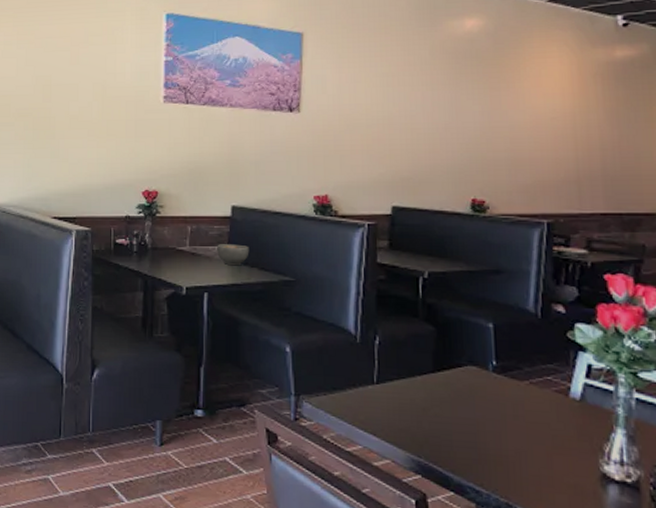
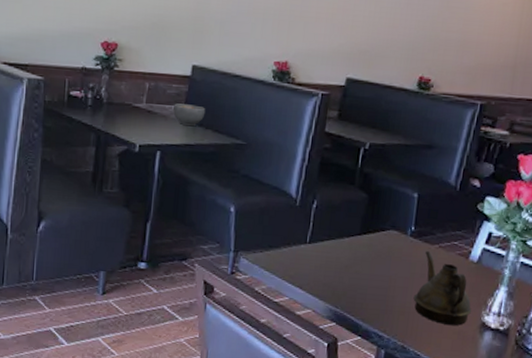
teapot: none [509,387,585,477] -> present [413,250,471,325]

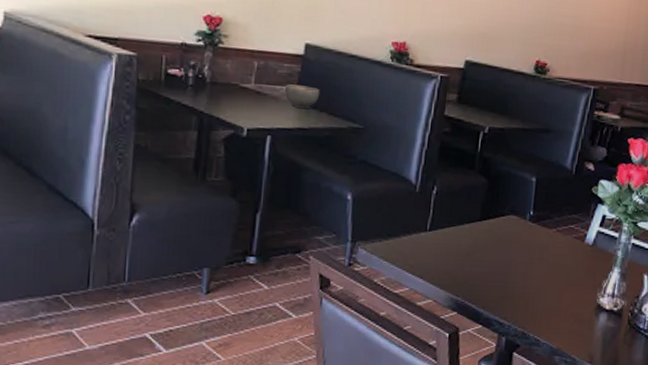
teapot: present [413,250,471,325] -> none [532,234,587,308]

